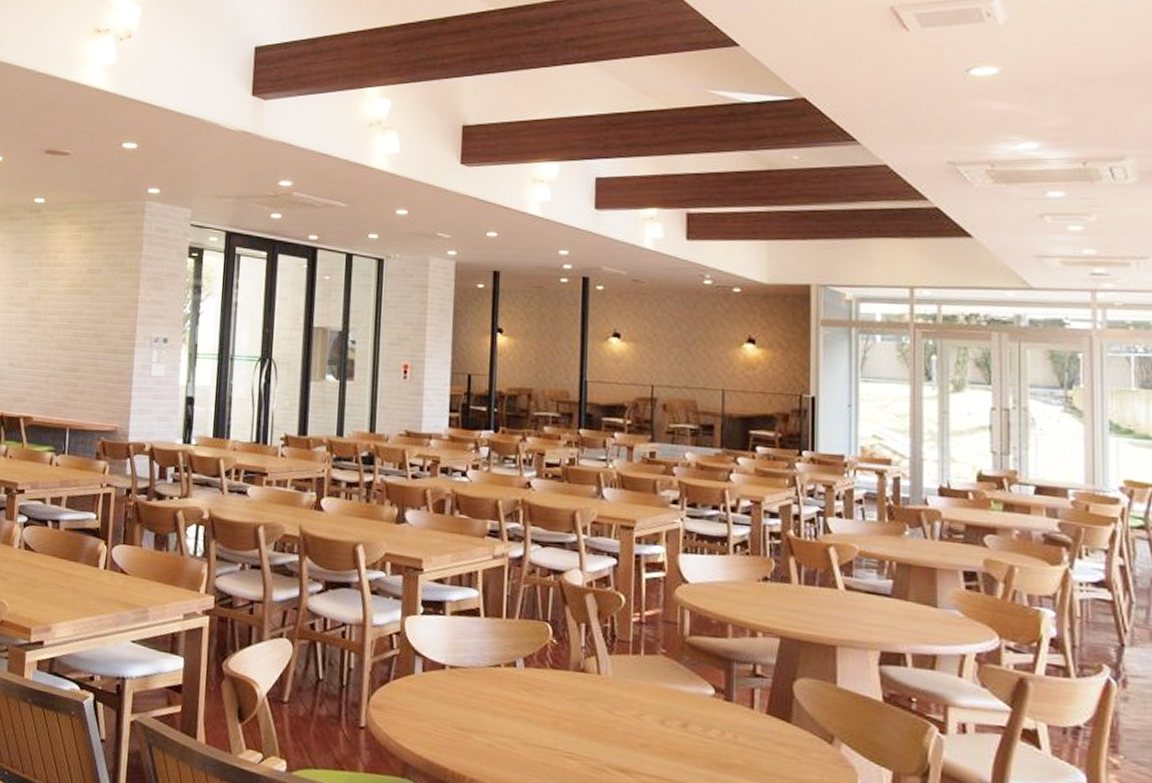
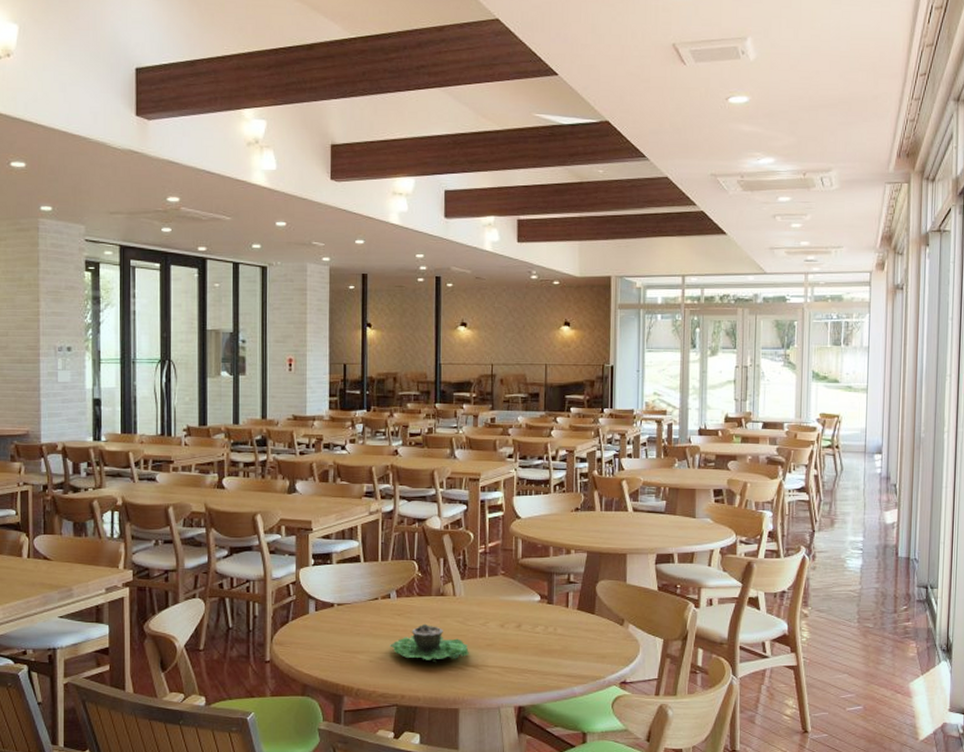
succulent planter: none [513,705,617,761] -> present [390,623,469,664]

